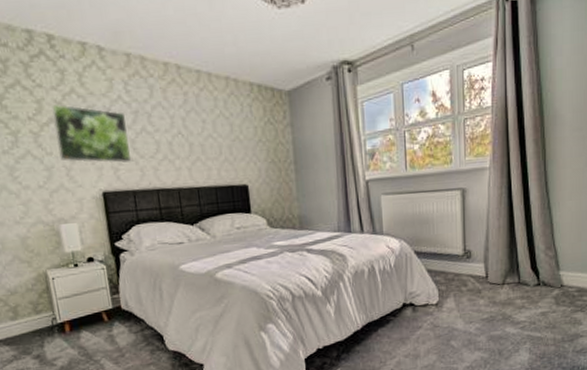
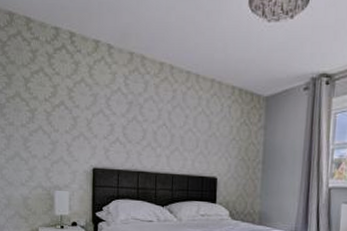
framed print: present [51,103,132,164] -> none [63,89,122,146]

